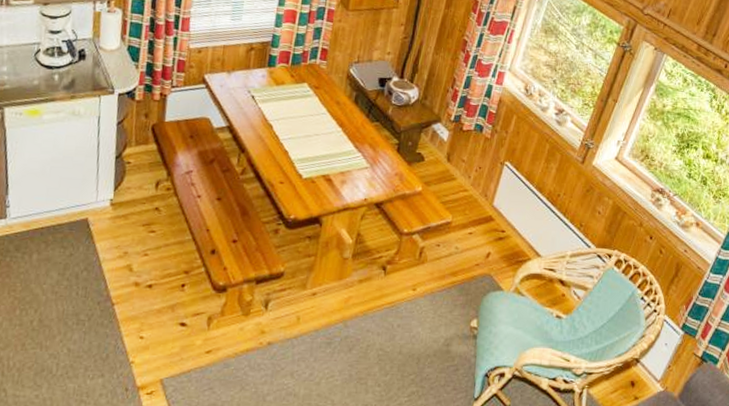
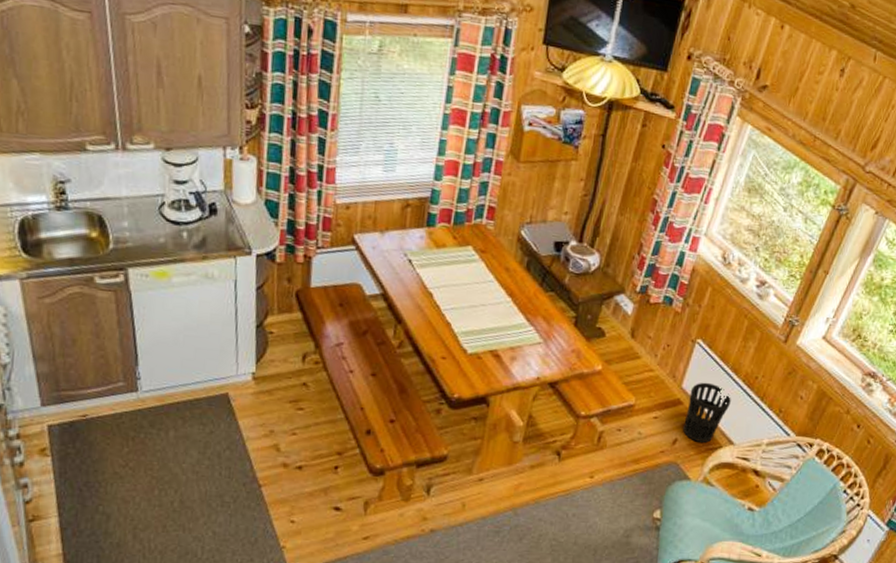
wastebasket: none [495,200,537,255] -> present [683,382,731,443]

